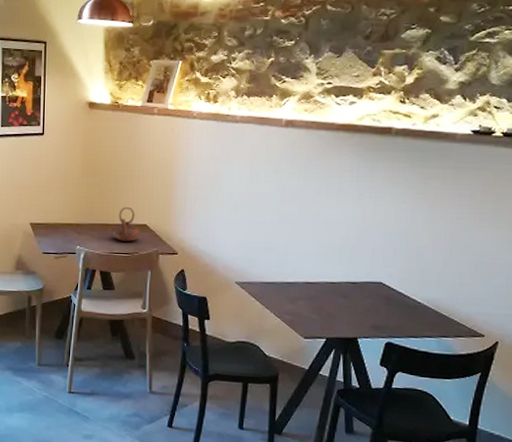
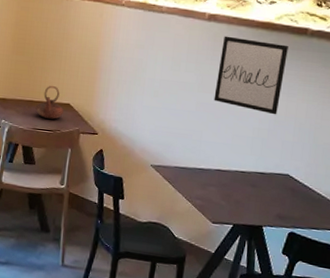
wall art: none [297,141,372,221] -> present [213,36,288,115]

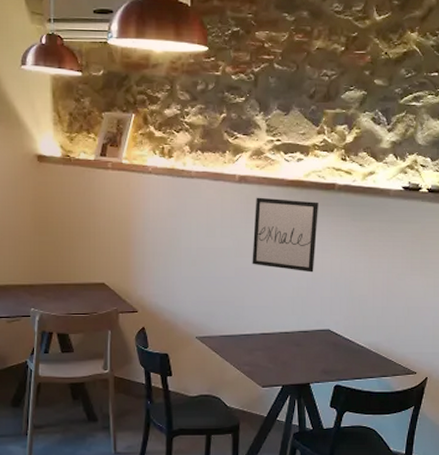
teapot: present [35,85,64,120] -> none [67,265,98,301]

